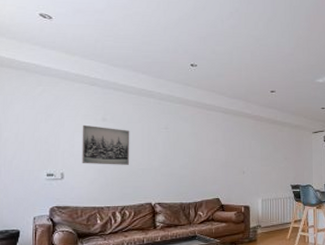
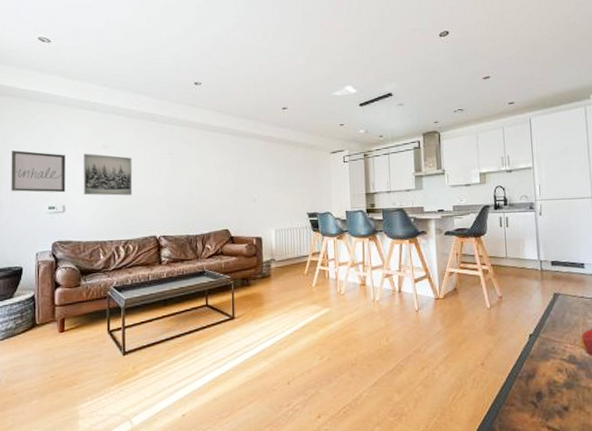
wall art: none [9,120,65,161] -> present [11,150,66,193]

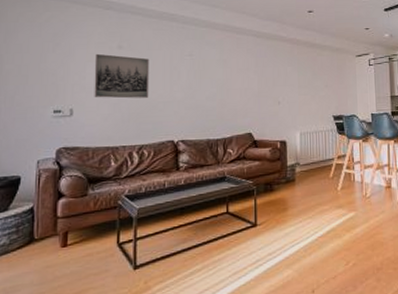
wall art: present [11,150,66,193] -> none [10,50,75,95]

